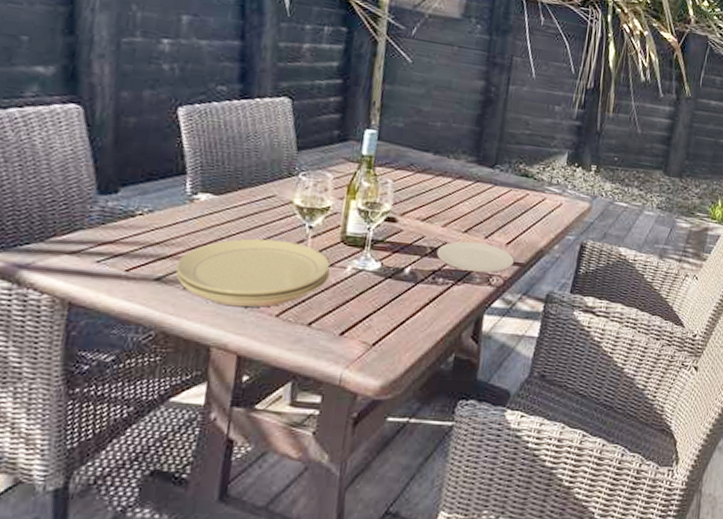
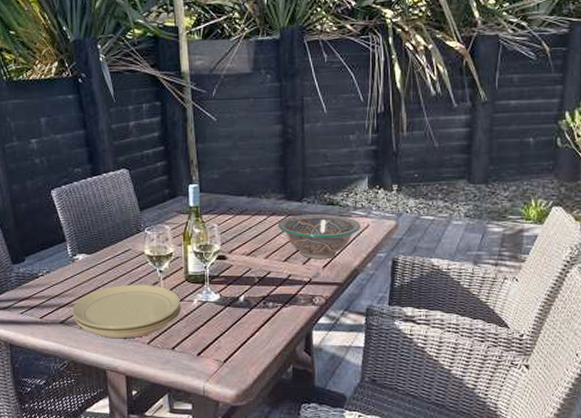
plate: present [436,241,514,273] -> none [263,269,332,295]
bowl: none [463,182,553,236] -> present [278,214,361,260]

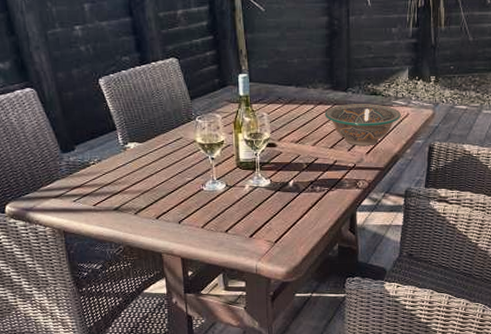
plate: present [72,284,182,339] -> none [126,171,234,224]

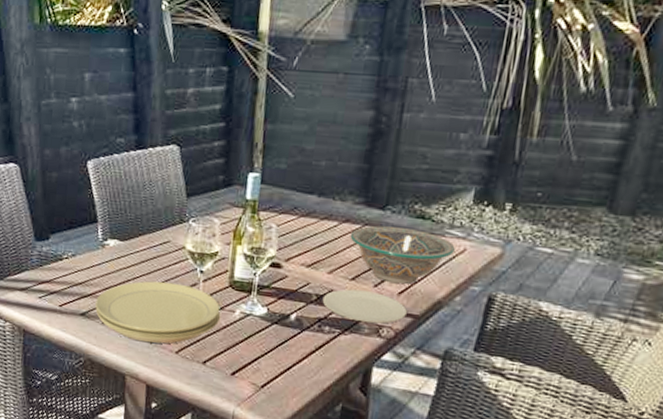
plate: none [126,171,234,224] -> present [95,281,221,344]
plate: none [311,155,374,179] -> present [322,289,407,324]

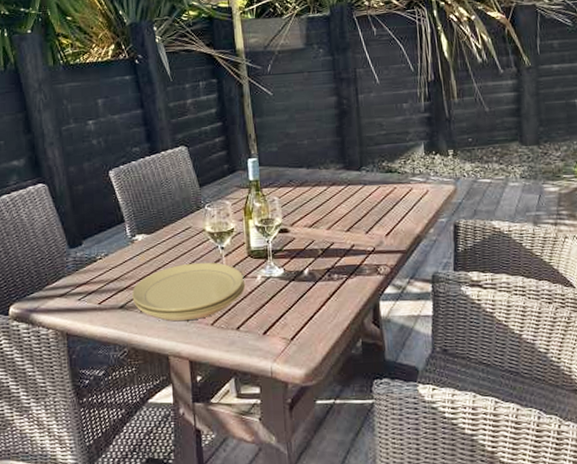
plate: present [322,289,407,324] -> none [327,238,396,265]
bowl: present [350,225,455,285] -> none [338,182,420,228]

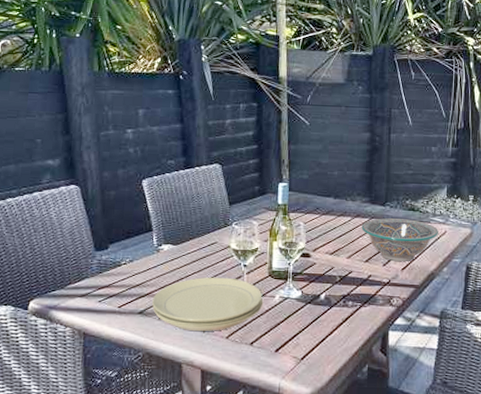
bowl: none [338,182,420,228] -> present [361,218,438,262]

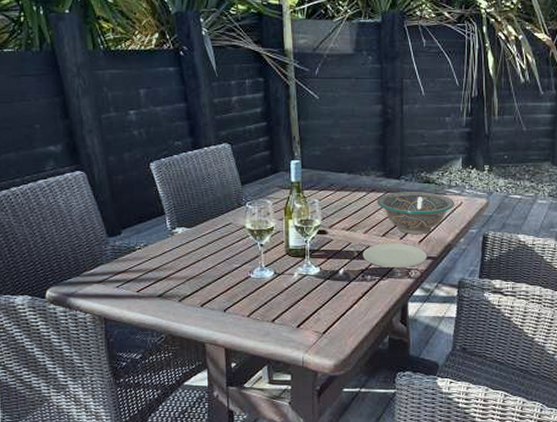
plate: present [152,277,264,332] -> none [171,257,282,312]
plate: none [344,269,410,296] -> present [362,243,427,269]

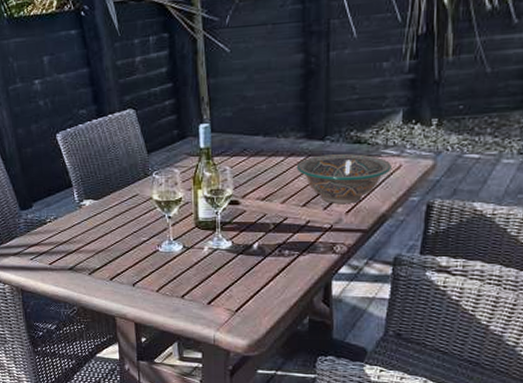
plate: present [362,243,427,269] -> none [279,214,356,243]

